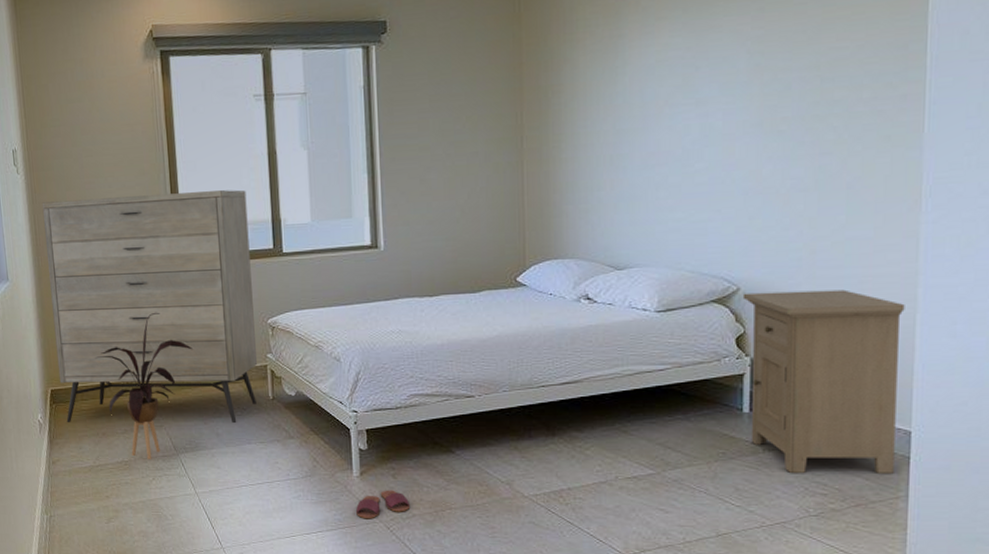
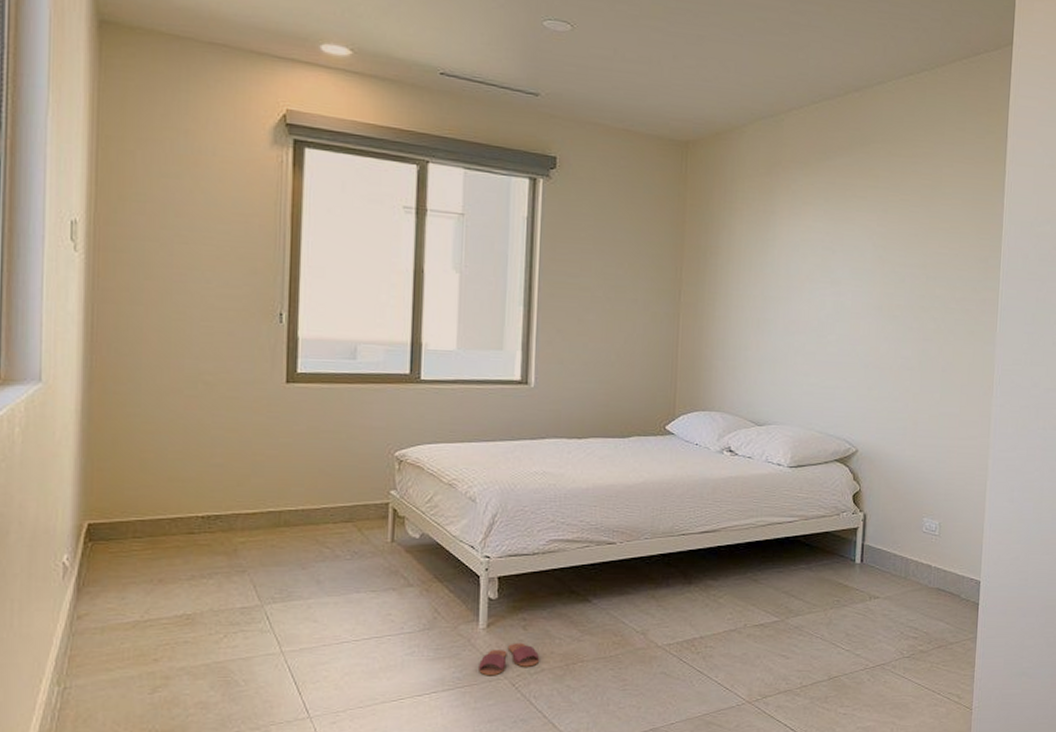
dresser: present [41,190,258,423] -> none [102,290,383,568]
house plant: present [94,312,194,459] -> none [158,434,298,612]
nightstand: present [742,289,905,473] -> none [860,455,979,618]

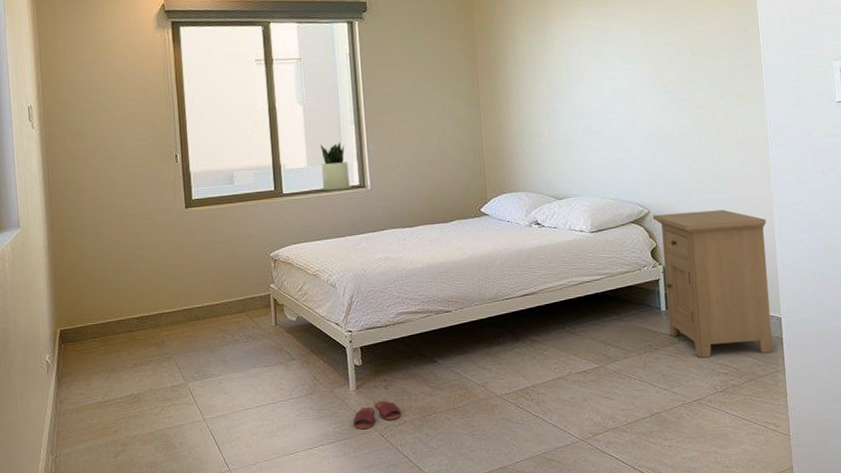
planter: none [470,325,512,385] -> present [320,142,353,192]
nightstand: none [860,455,979,618] -> present [652,209,773,358]

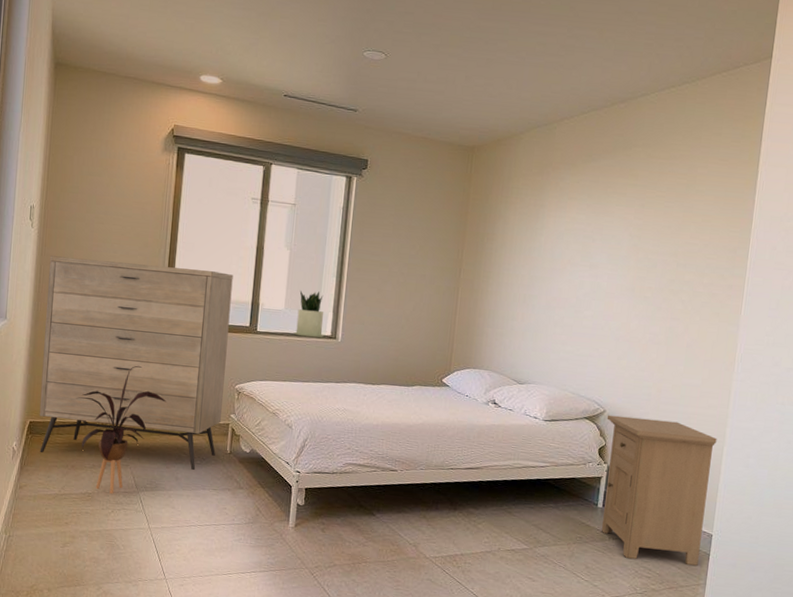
dresser: none [56,140,262,362] -> present [39,255,233,470]
house plant: none [105,251,202,391] -> present [75,365,167,494]
slippers: present [353,400,402,430] -> none [286,541,333,565]

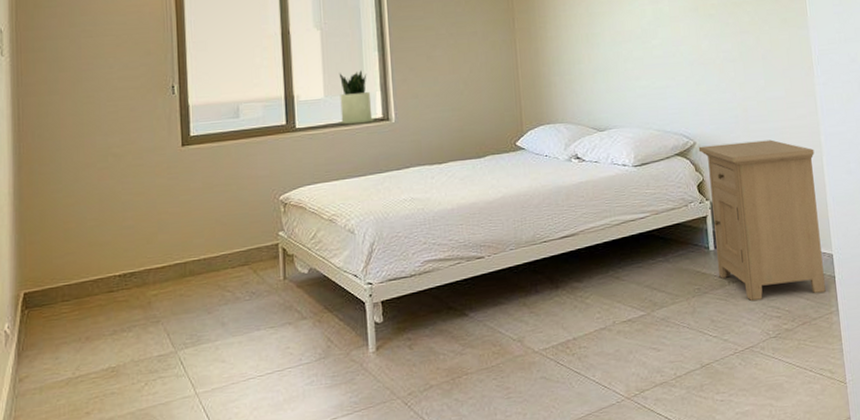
dresser: present [39,255,233,470] -> none [28,68,269,331]
house plant: present [75,365,167,494] -> none [81,196,198,362]

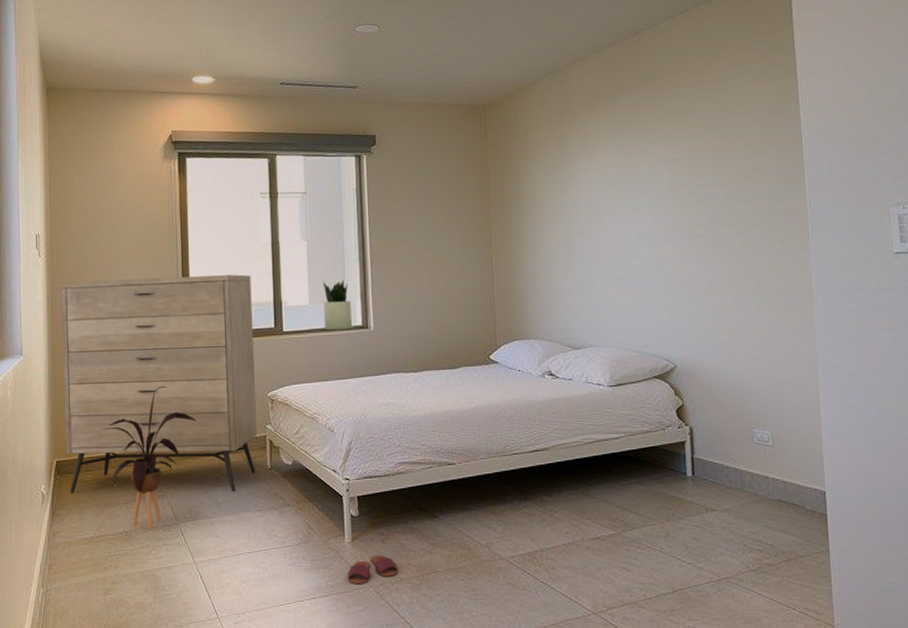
dresser: none [28,68,269,331] -> present [60,274,258,494]
house plant: none [81,196,198,362] -> present [101,385,198,529]
slippers: none [372,362,428,398] -> present [347,555,399,585]
nightstand: present [698,139,826,301] -> none [679,368,815,531]

